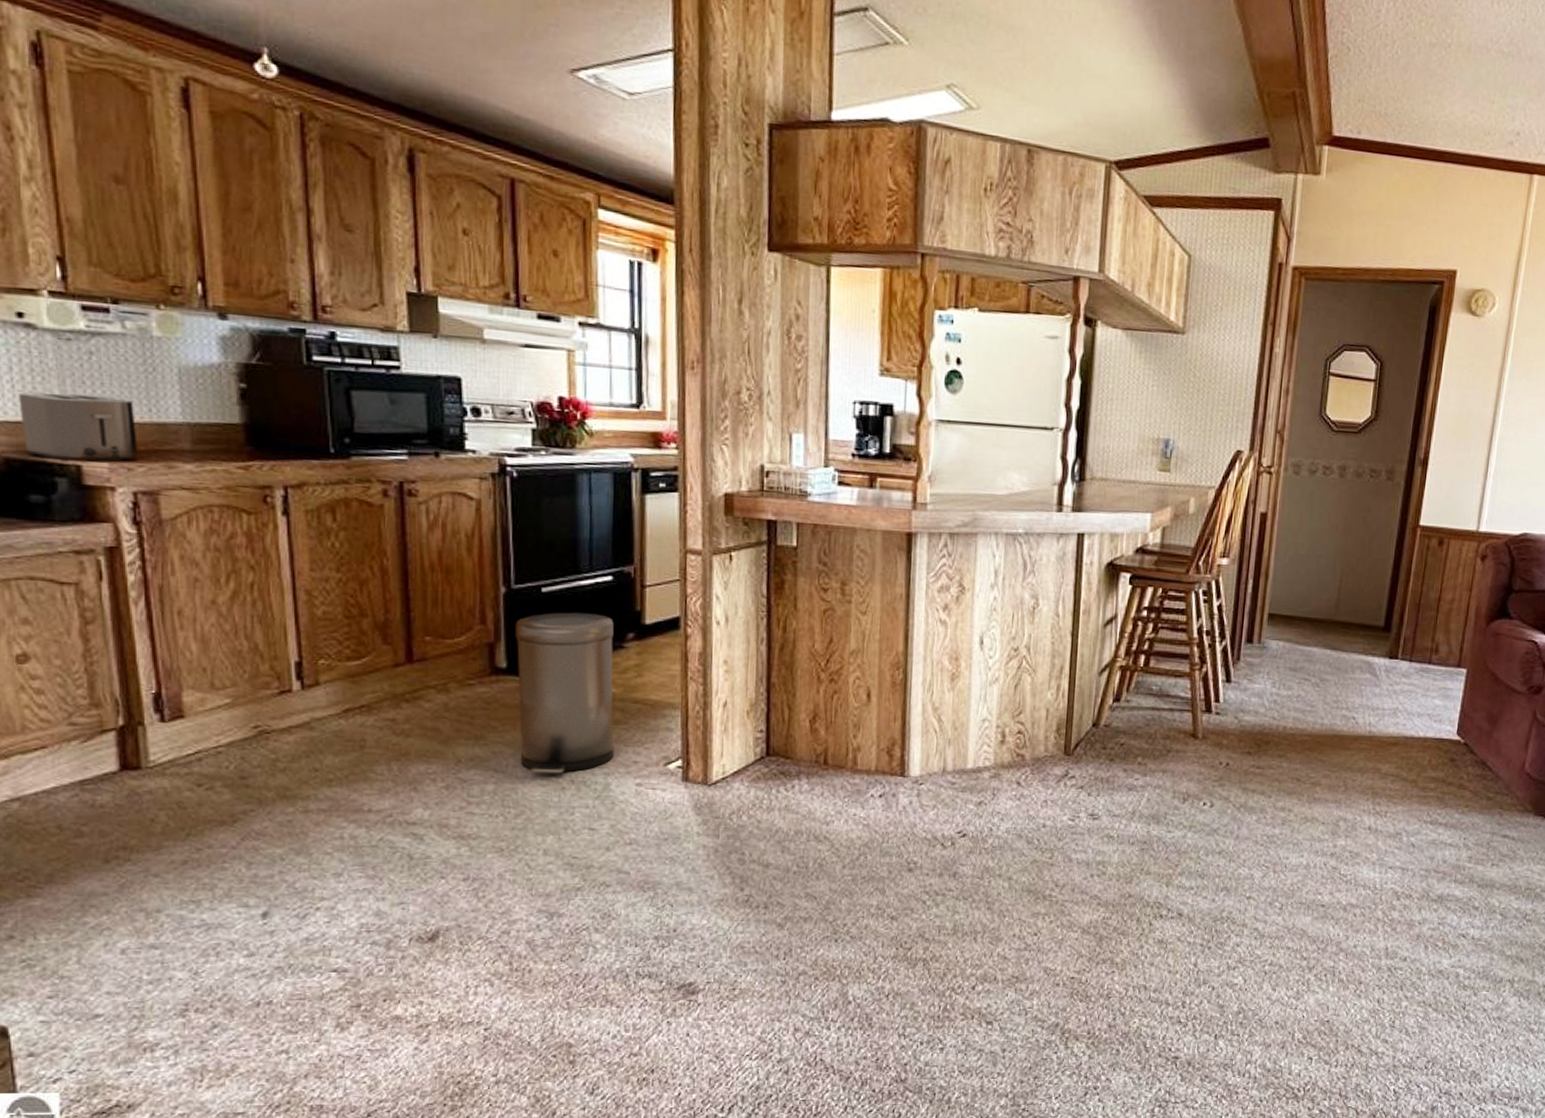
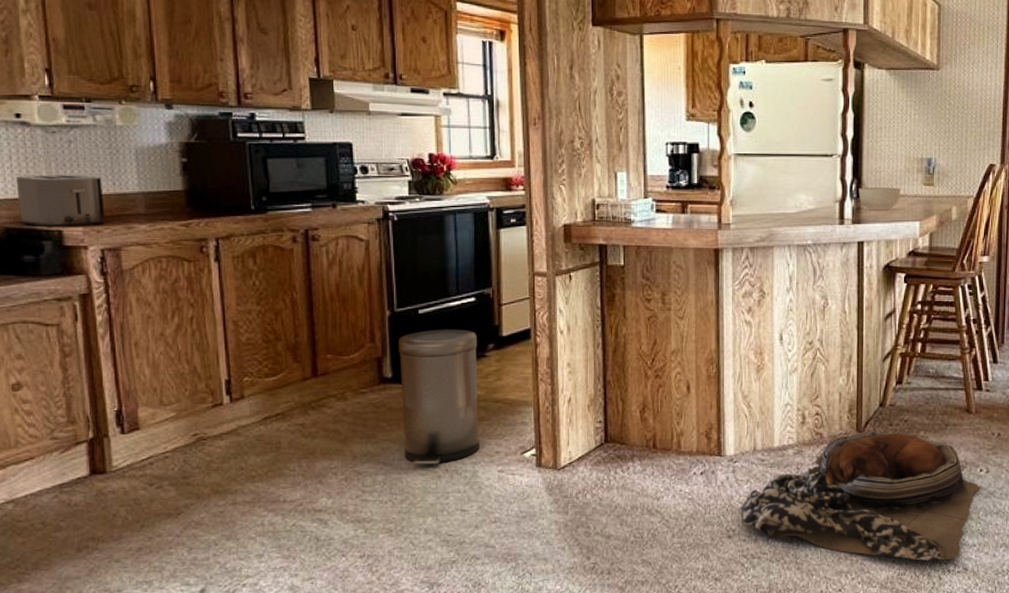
dog bed: none [924,754,1205,904] -> present [741,431,982,561]
bowl: none [1081,469,1131,500] -> present [858,187,901,212]

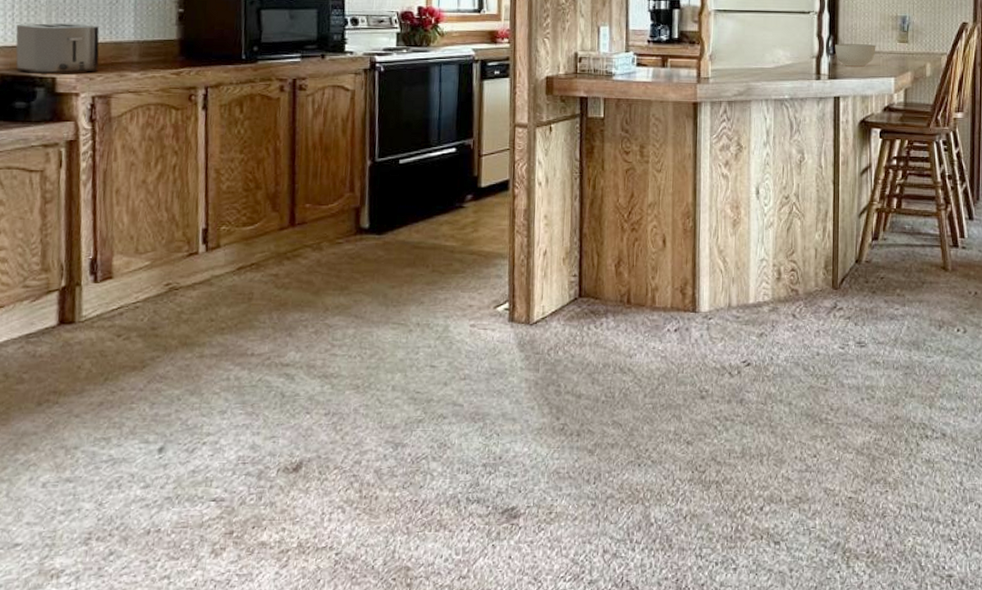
pedal bin: present [398,329,480,465] -> none [376,179,456,318]
dog bed: present [741,431,982,561] -> none [714,288,960,425]

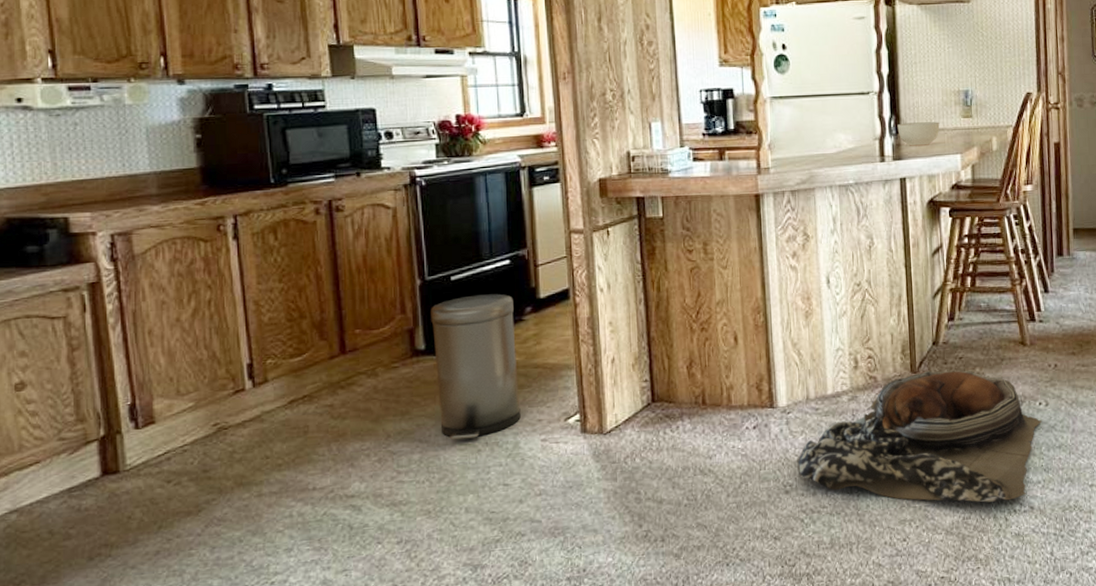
toaster: present [15,23,100,75] -> none [18,158,114,216]
pedal bin: none [376,179,456,318] -> present [431,293,521,440]
dog bed: none [714,288,960,425] -> present [797,370,1043,502]

